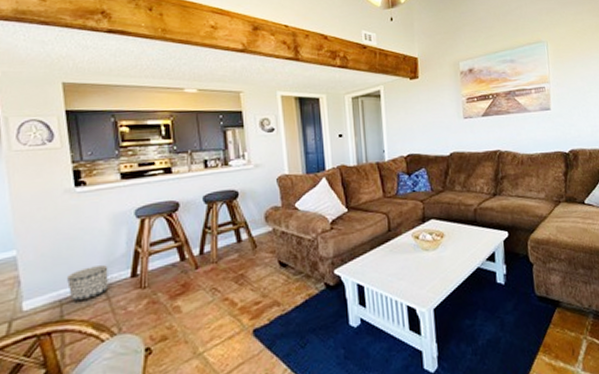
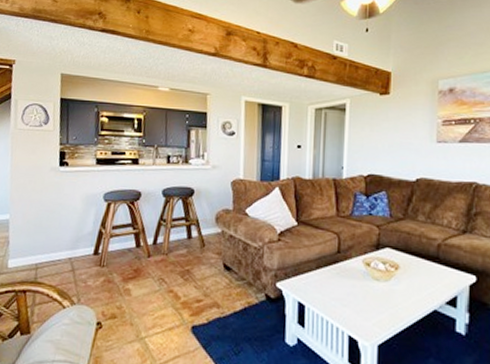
planter: present [67,265,108,301] -> none [43,239,77,269]

